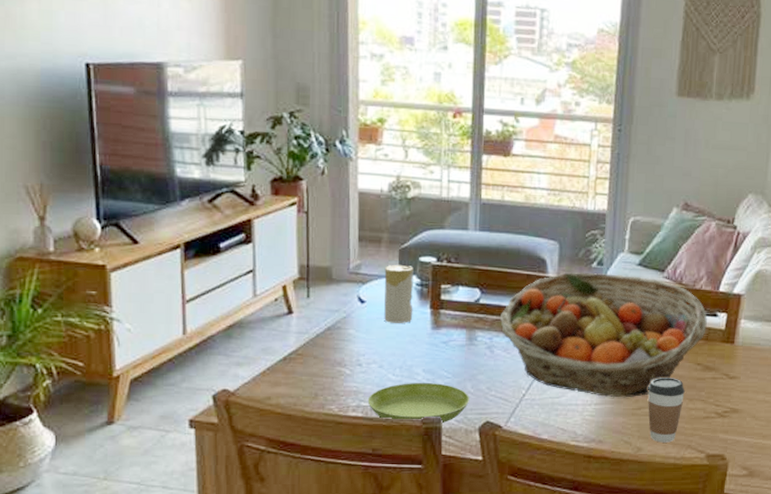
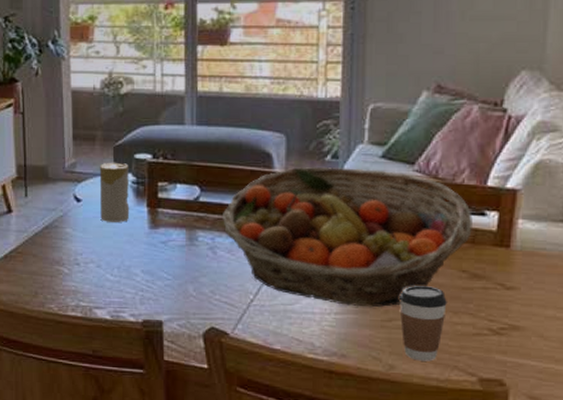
saucer: present [367,382,470,424] -> none [86,283,193,328]

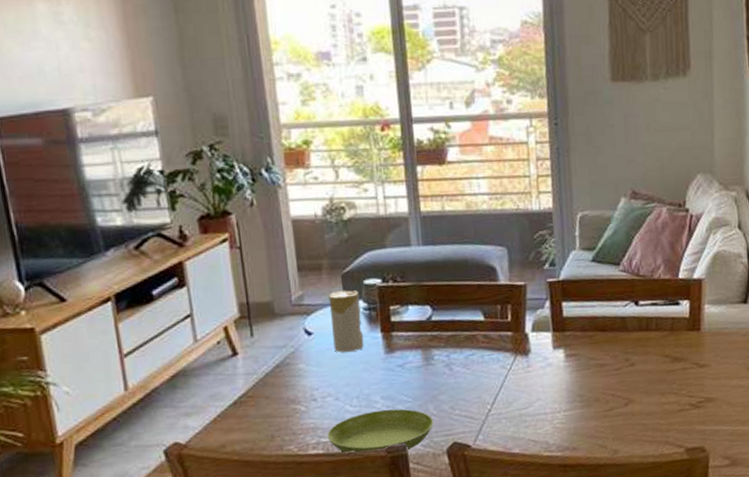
saucer: none [86,283,193,328] -> present [327,409,434,454]
fruit basket: present [221,167,473,308] -> none [454,273,670,402]
coffee cup: present [399,286,447,362] -> none [617,373,656,442]

